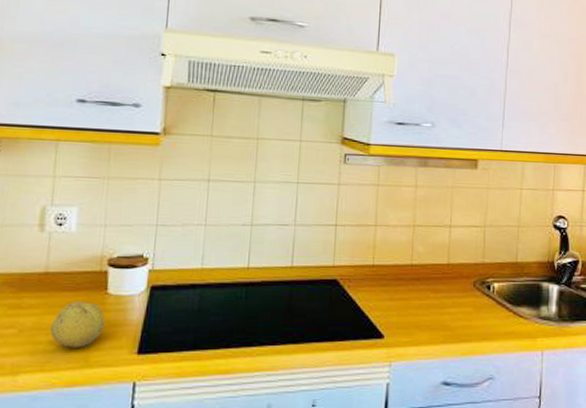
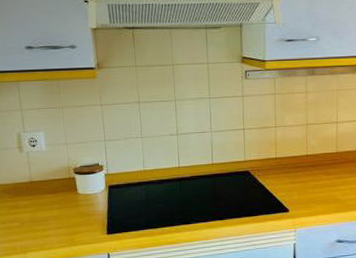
fruit: present [50,300,106,348] -> none [42,200,81,233]

